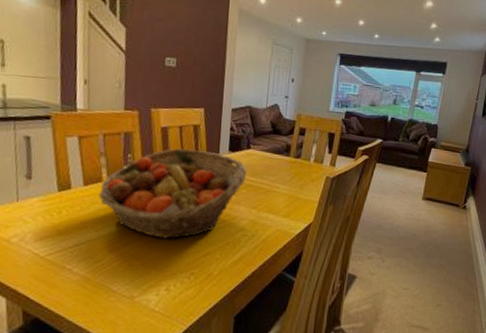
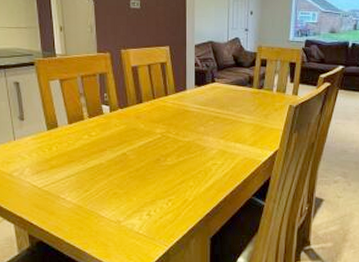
fruit basket: present [99,148,247,239] -> none [82,85,214,169]

